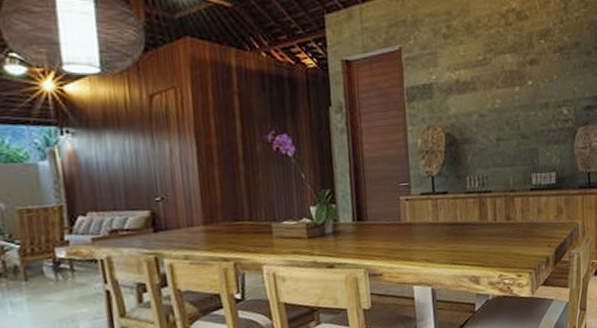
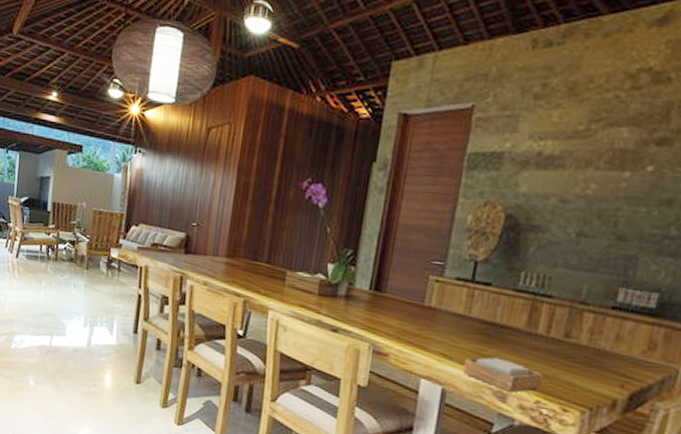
napkin holder: none [443,249,500,275] -> present [462,356,543,393]

